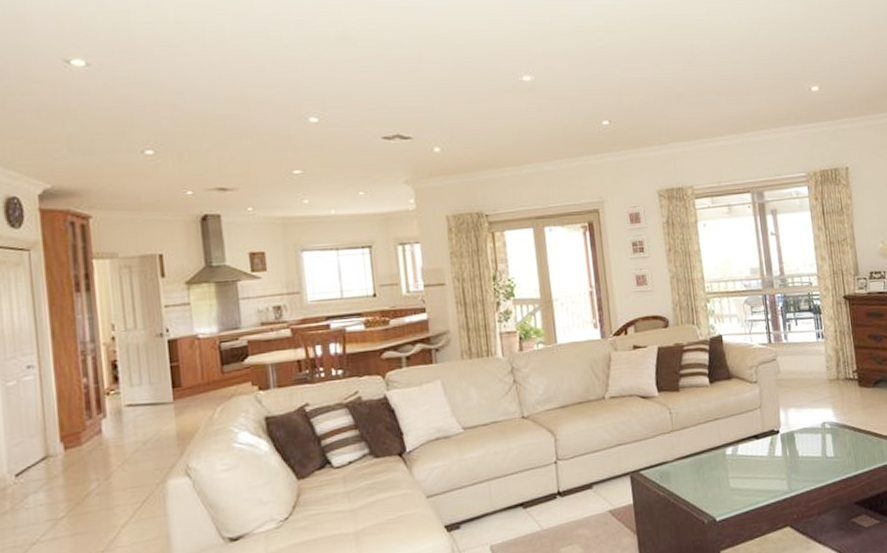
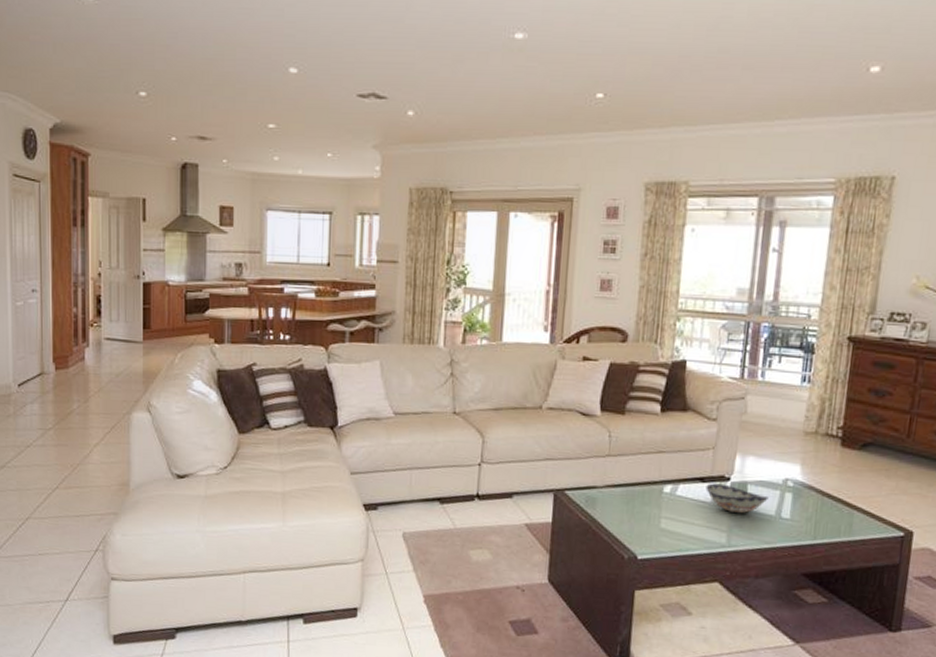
decorative bowl: none [760,437,813,461] -> present [705,483,769,514]

